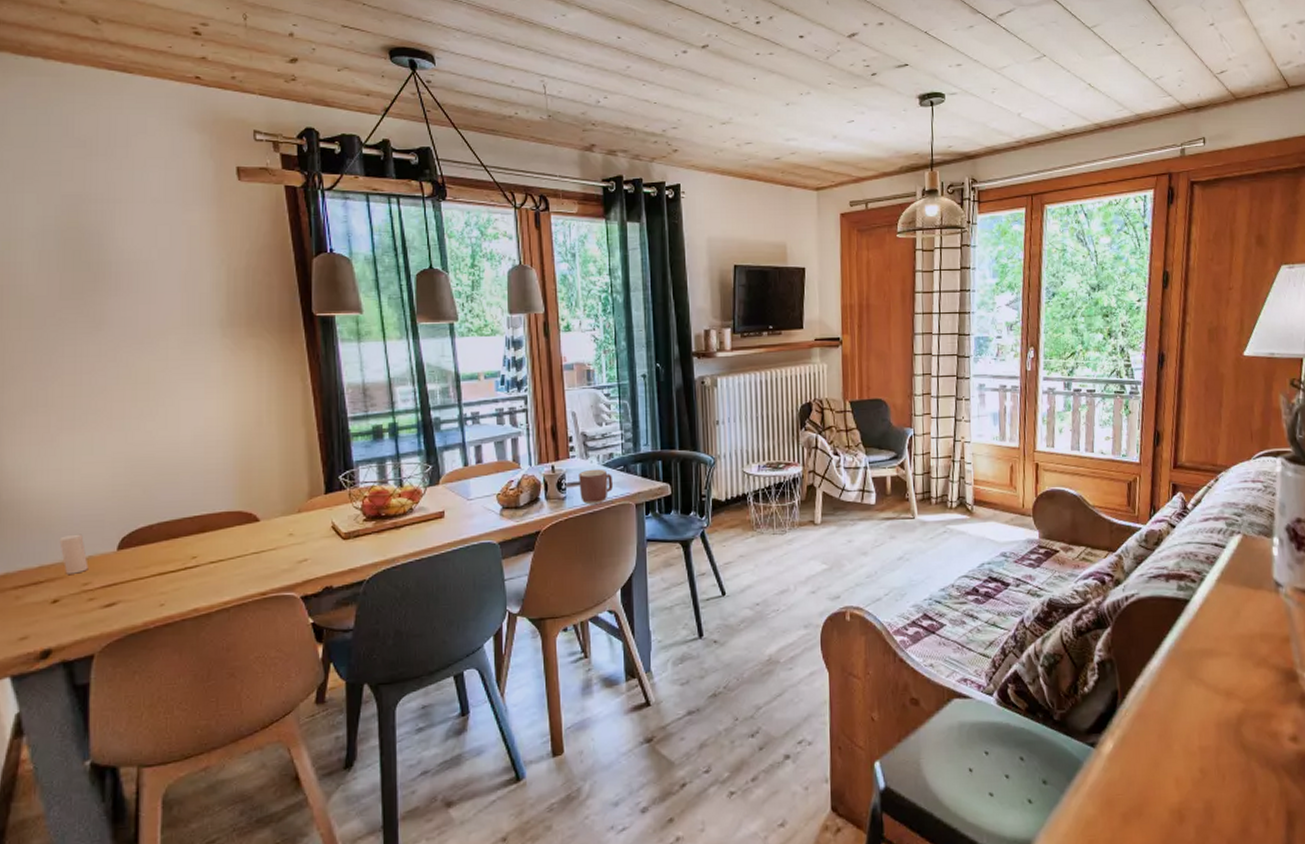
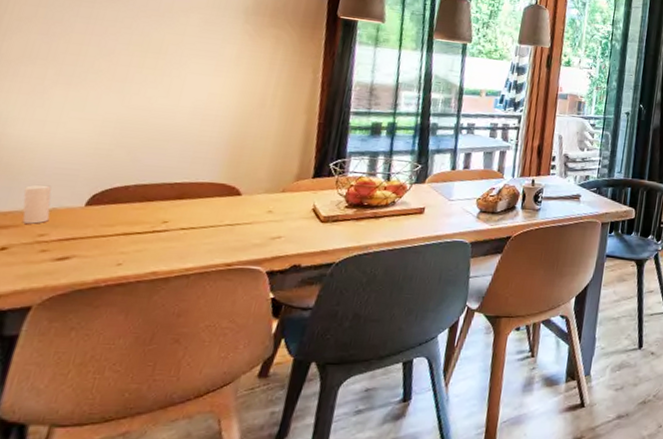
mug: present [578,469,613,504] -> none [553,187,585,218]

